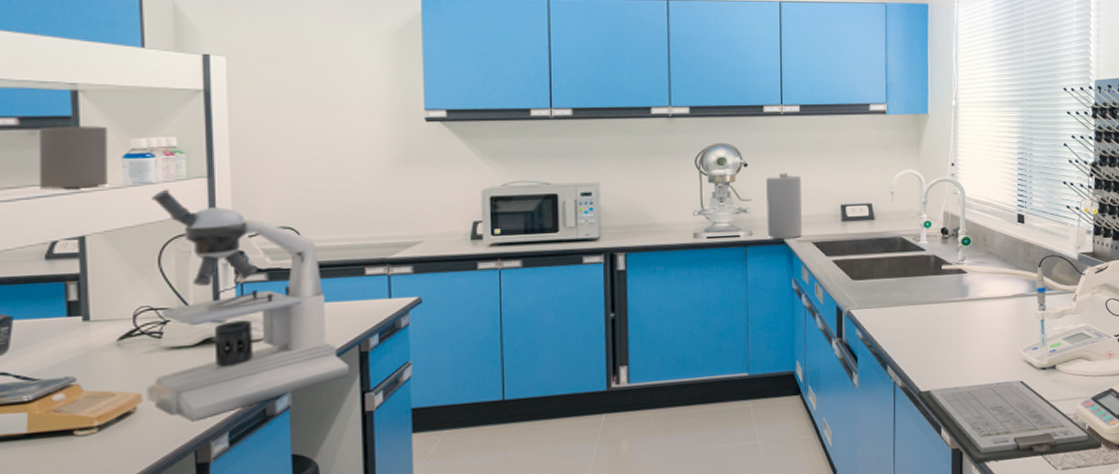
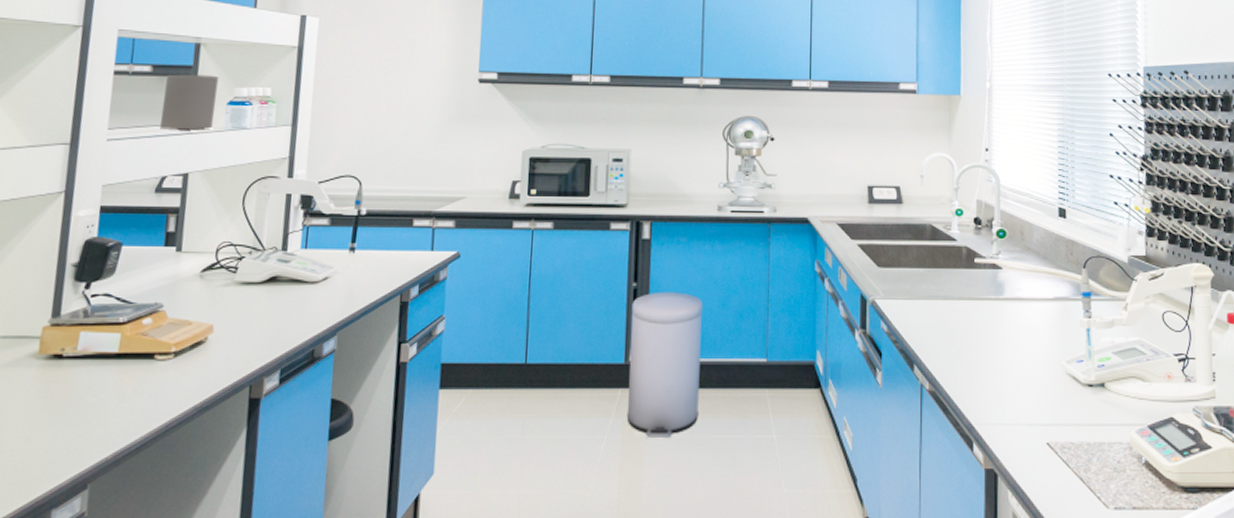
microscope: present [147,189,349,422] -> none [217,134,390,357]
pedal bin: none [610,318,684,456] -> present [626,292,703,437]
paper towel holder: present [766,173,802,239] -> none [791,149,827,218]
clipboard: present [918,380,1102,464] -> none [948,397,1163,490]

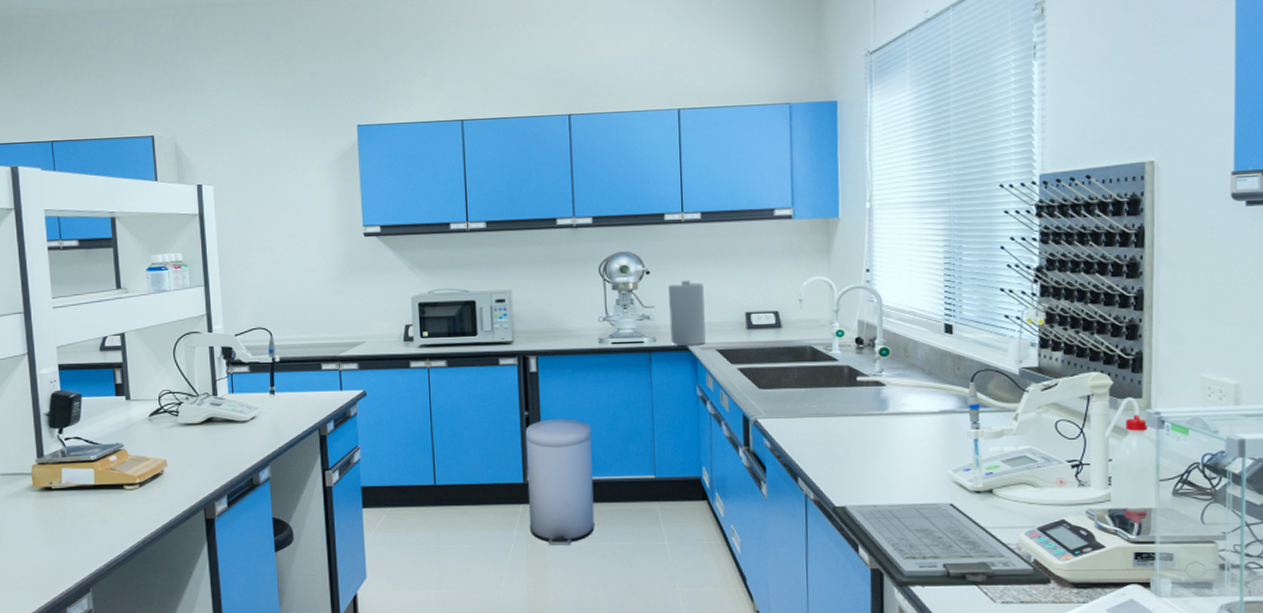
pen holder: present [159,74,219,130] -> none [92,245,138,296]
paper towel holder: none [791,149,827,218] -> present [668,280,706,346]
clipboard: none [948,397,1163,490] -> present [832,503,1052,587]

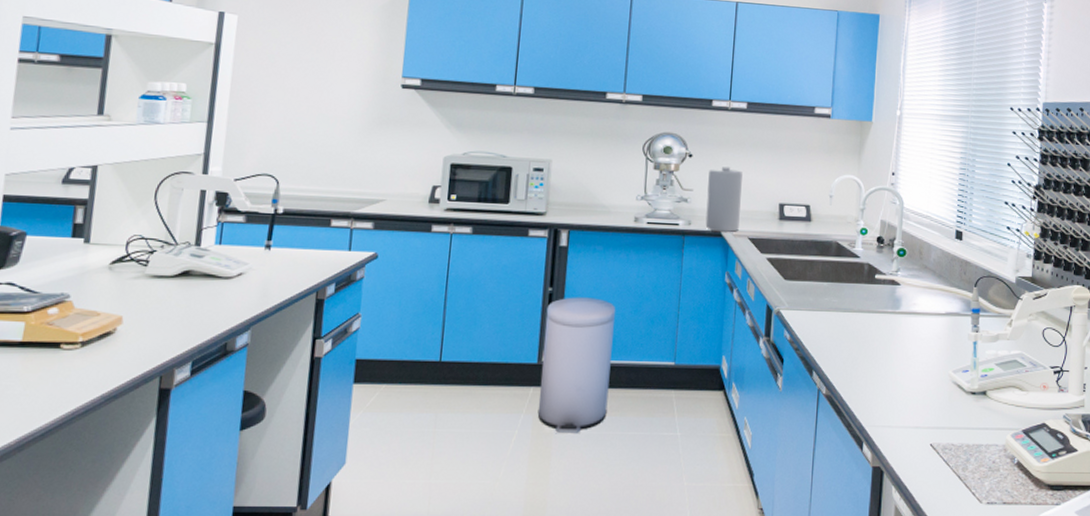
clipboard: present [832,503,1052,587] -> none [842,401,1031,486]

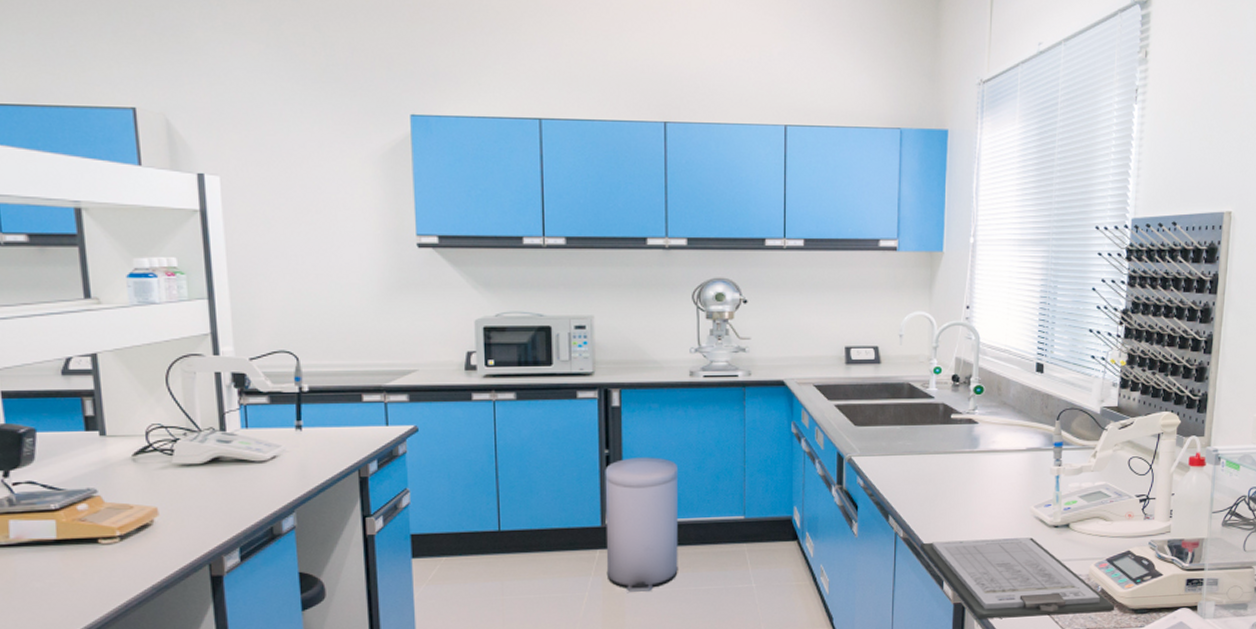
paper towel holder: present [705,167,743,232] -> none [767,311,803,380]
clipboard: none [842,401,1031,486] -> present [921,537,1115,620]

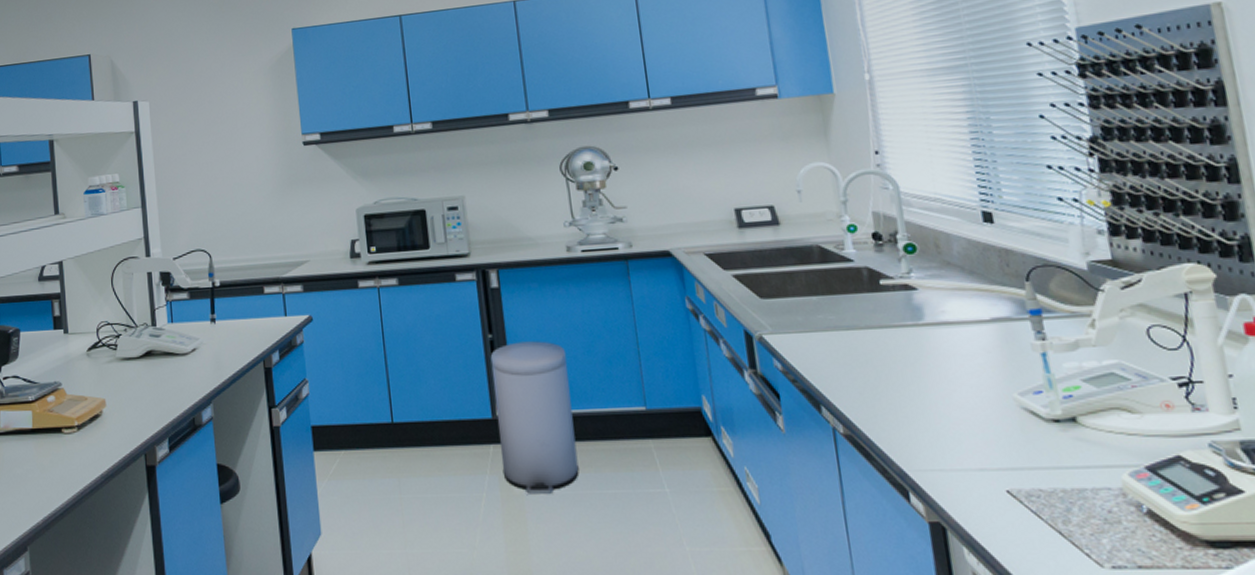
clipboard: present [921,537,1115,620] -> none [869,435,1178,546]

